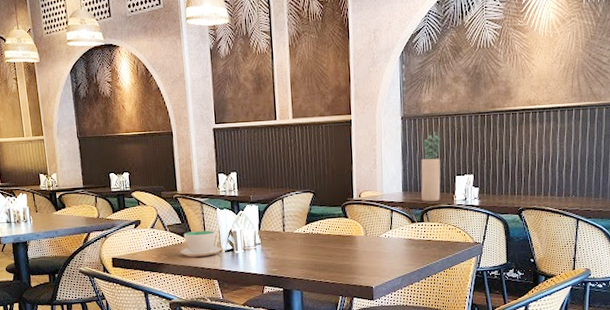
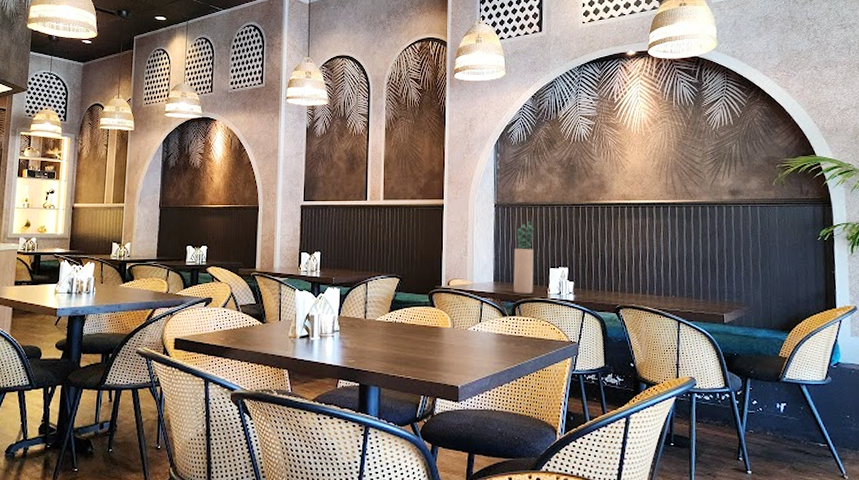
cup: present [180,230,221,257] -> none [250,313,296,342]

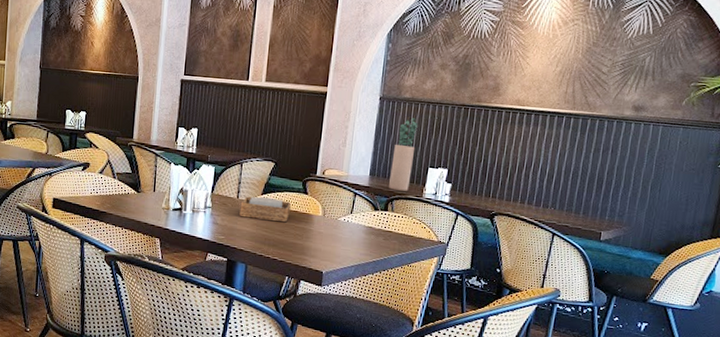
napkin holder: none [368,314,419,339] -> present [239,196,291,223]

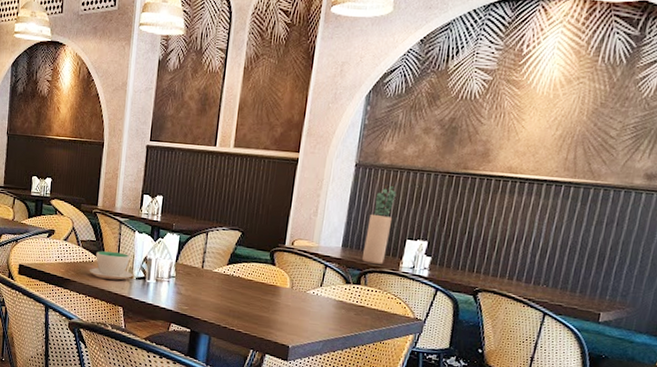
cup: none [125,183,169,212] -> present [89,251,133,281]
napkin holder: present [239,196,291,223] -> none [204,266,257,295]

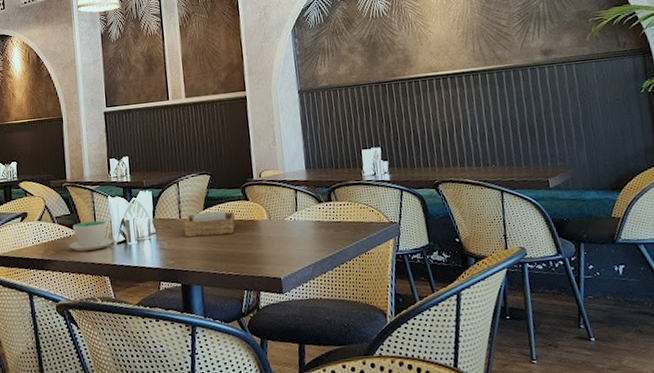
napkin holder: none [204,266,257,295] -> present [184,211,235,237]
vase: present [361,182,397,266] -> none [323,100,347,180]

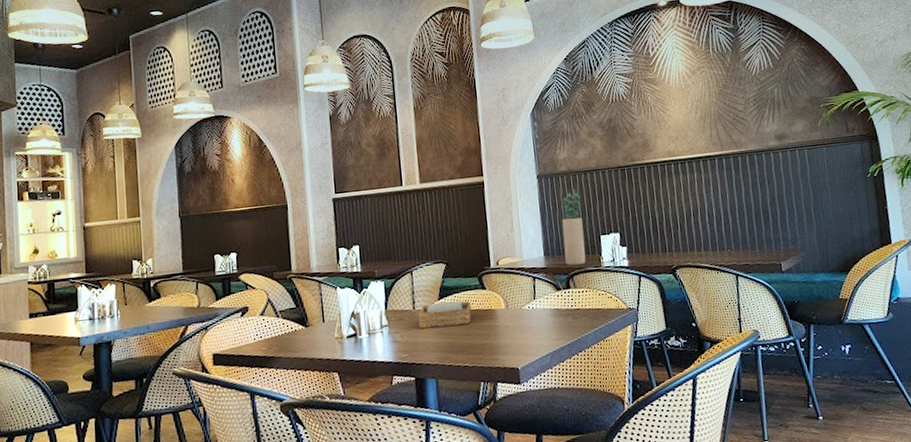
cup: present [68,220,113,252] -> none [293,313,342,347]
vase: none [323,100,347,180] -> present [562,186,586,266]

